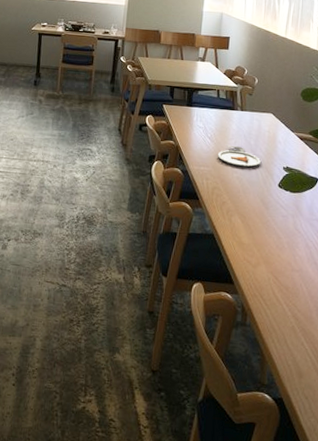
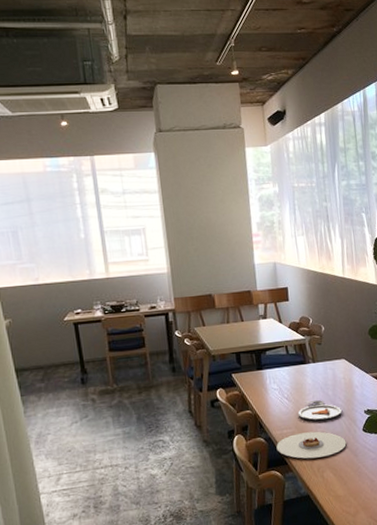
plate: none [191,173,260,202] -> present [276,431,347,459]

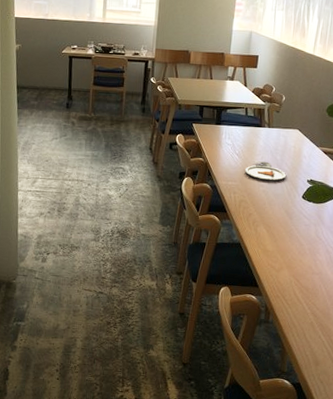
plate: present [276,431,347,459] -> none [219,187,284,213]

